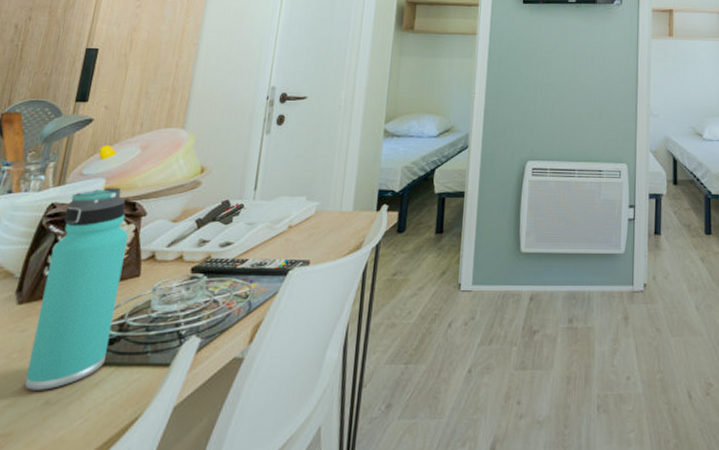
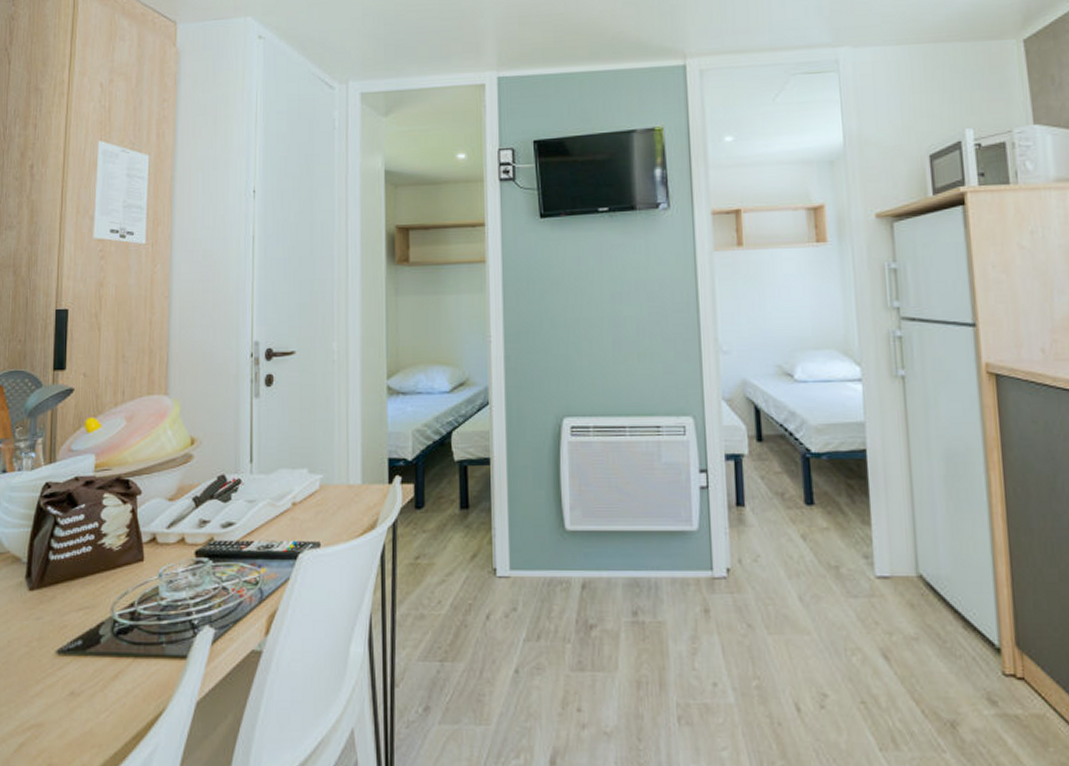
thermos bottle: present [24,187,129,390] -> none [47,463,127,681]

